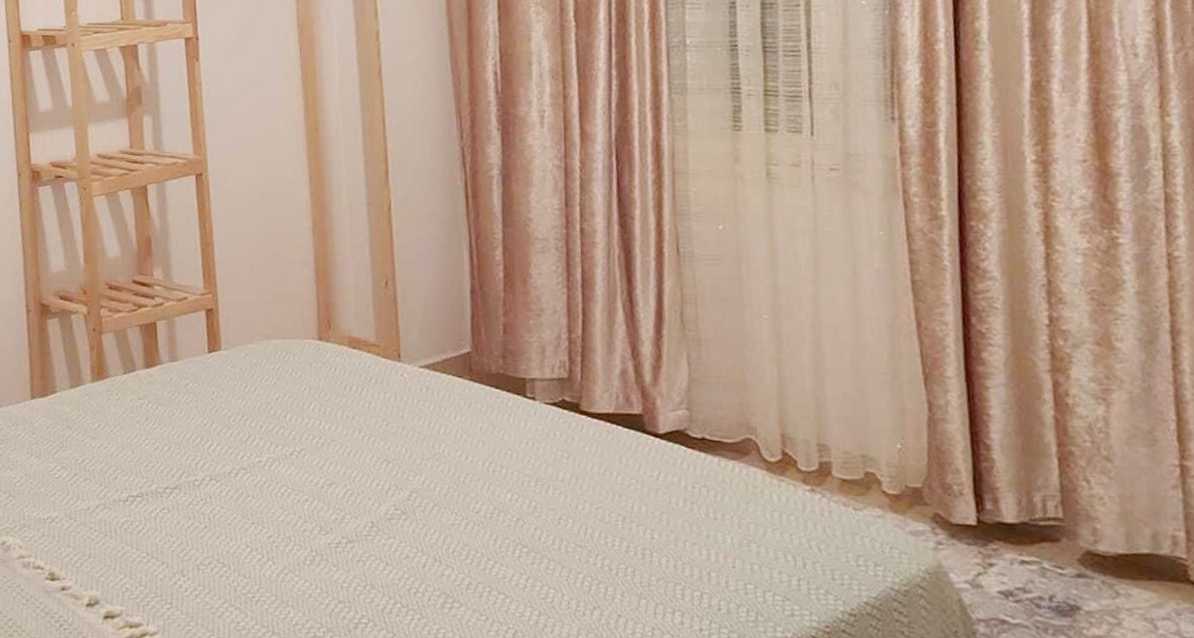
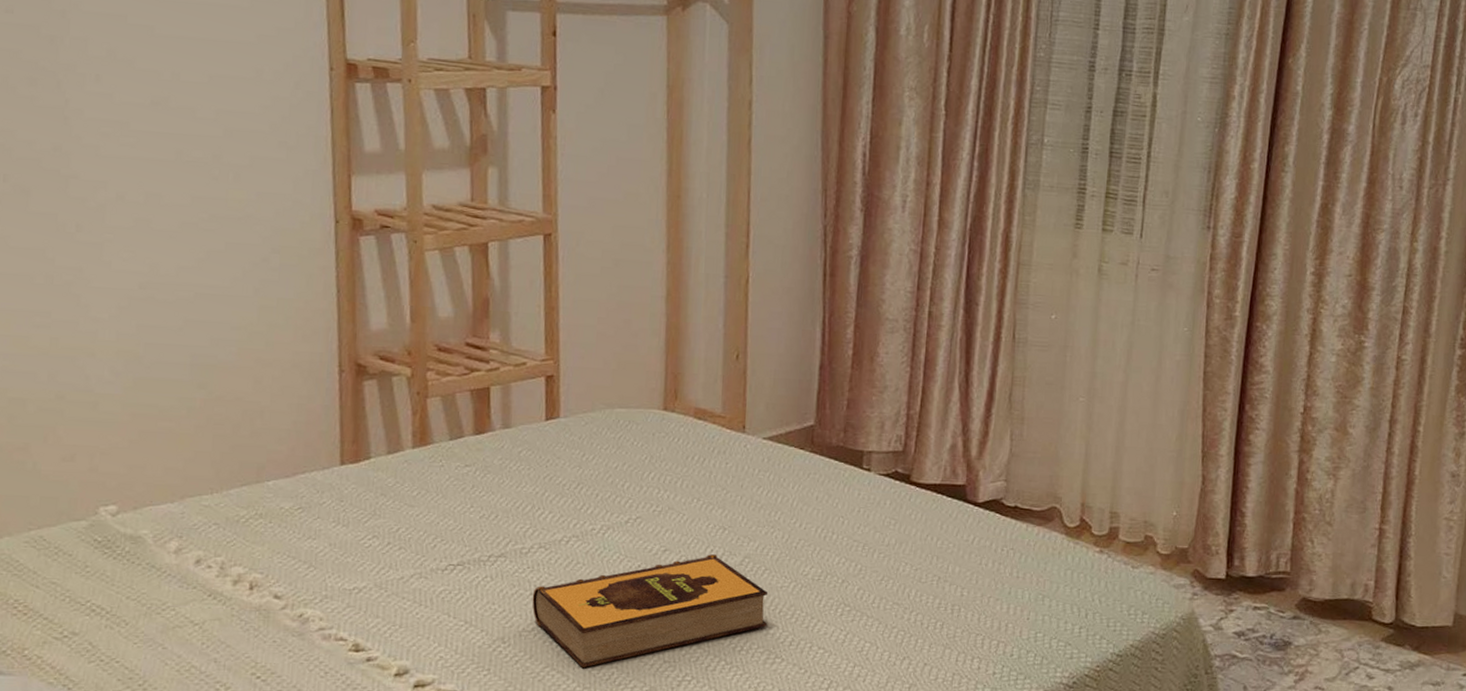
hardback book: none [207,488,442,605] -> present [532,554,768,667]

